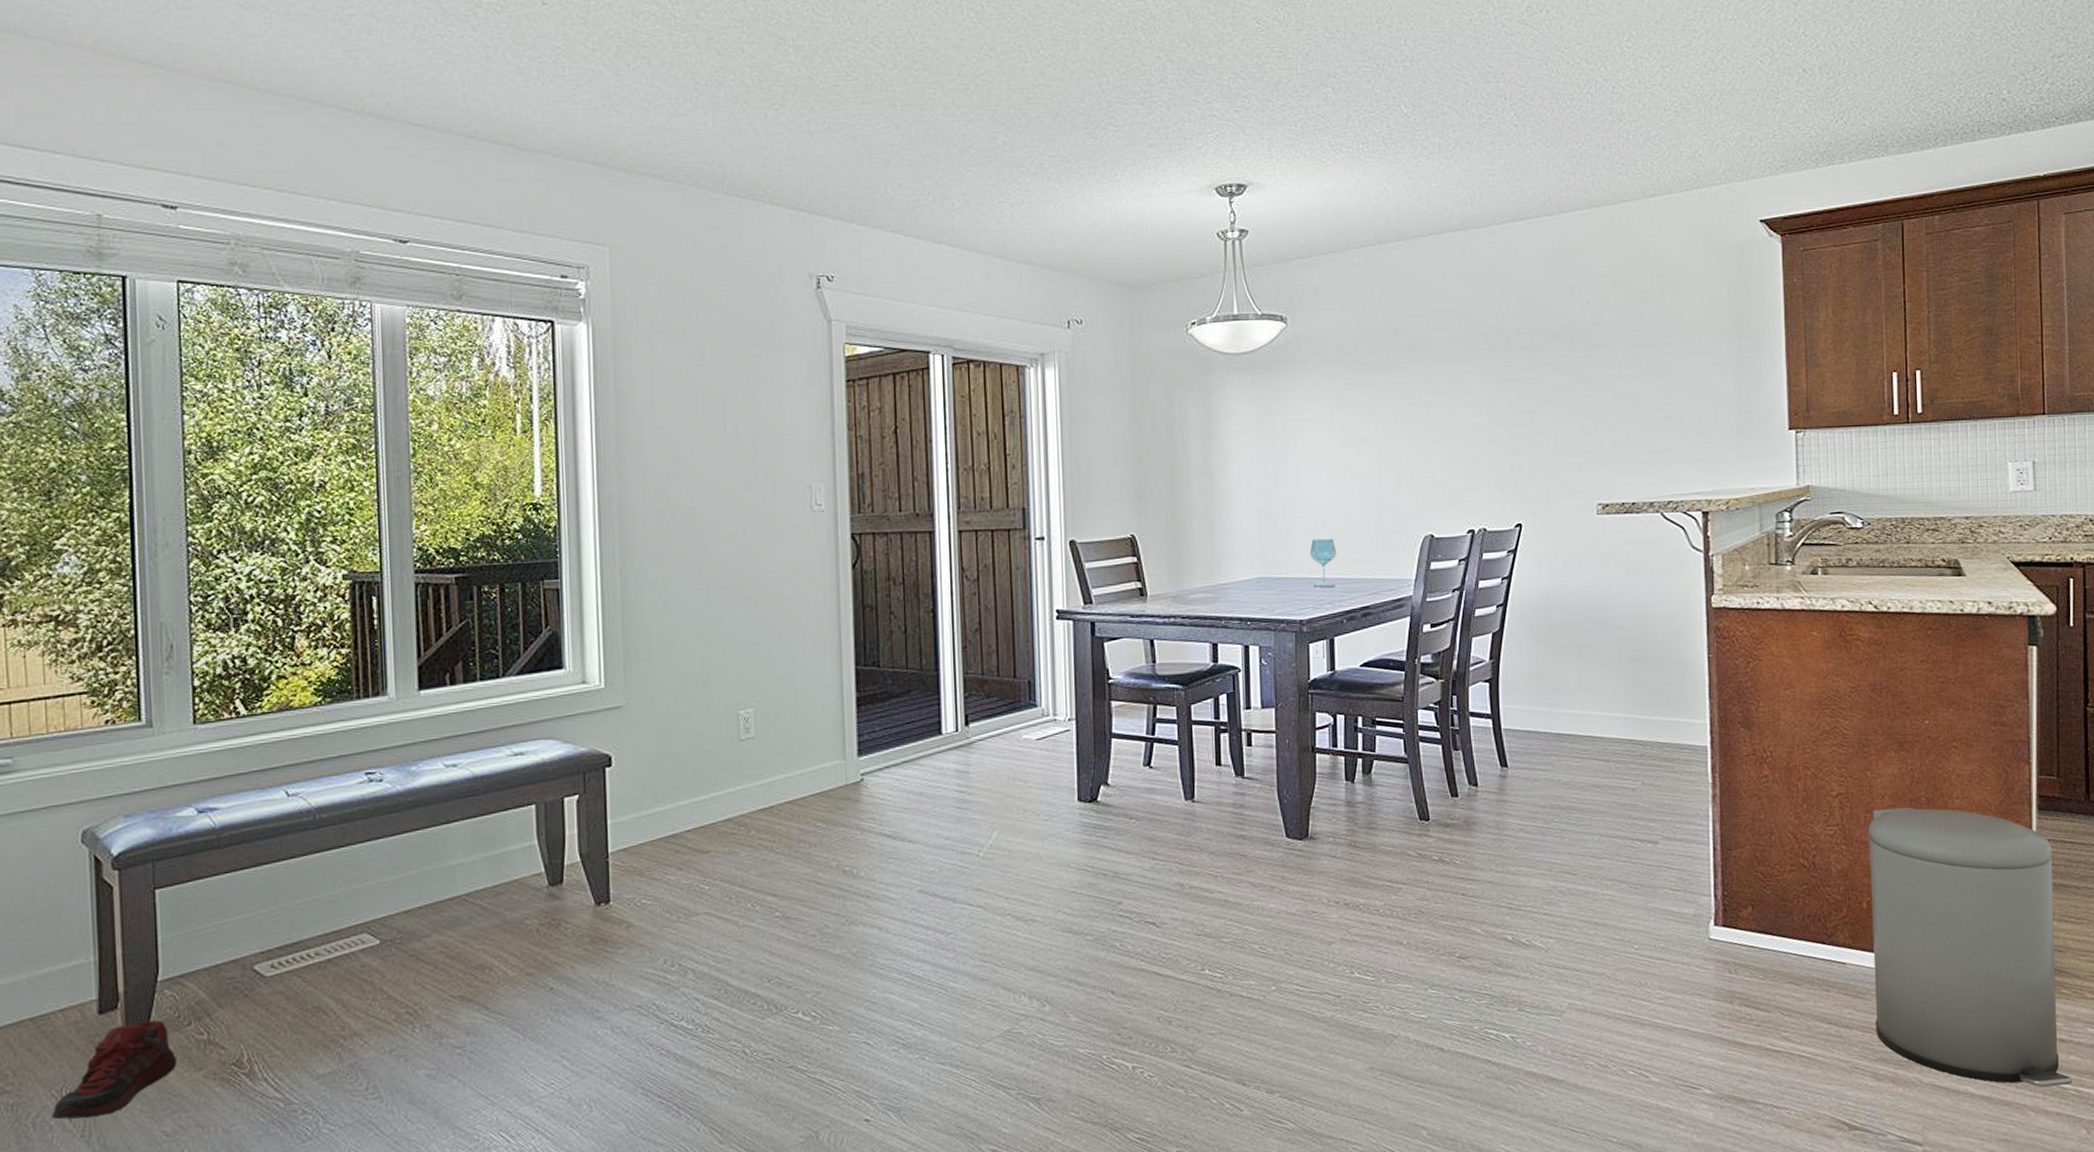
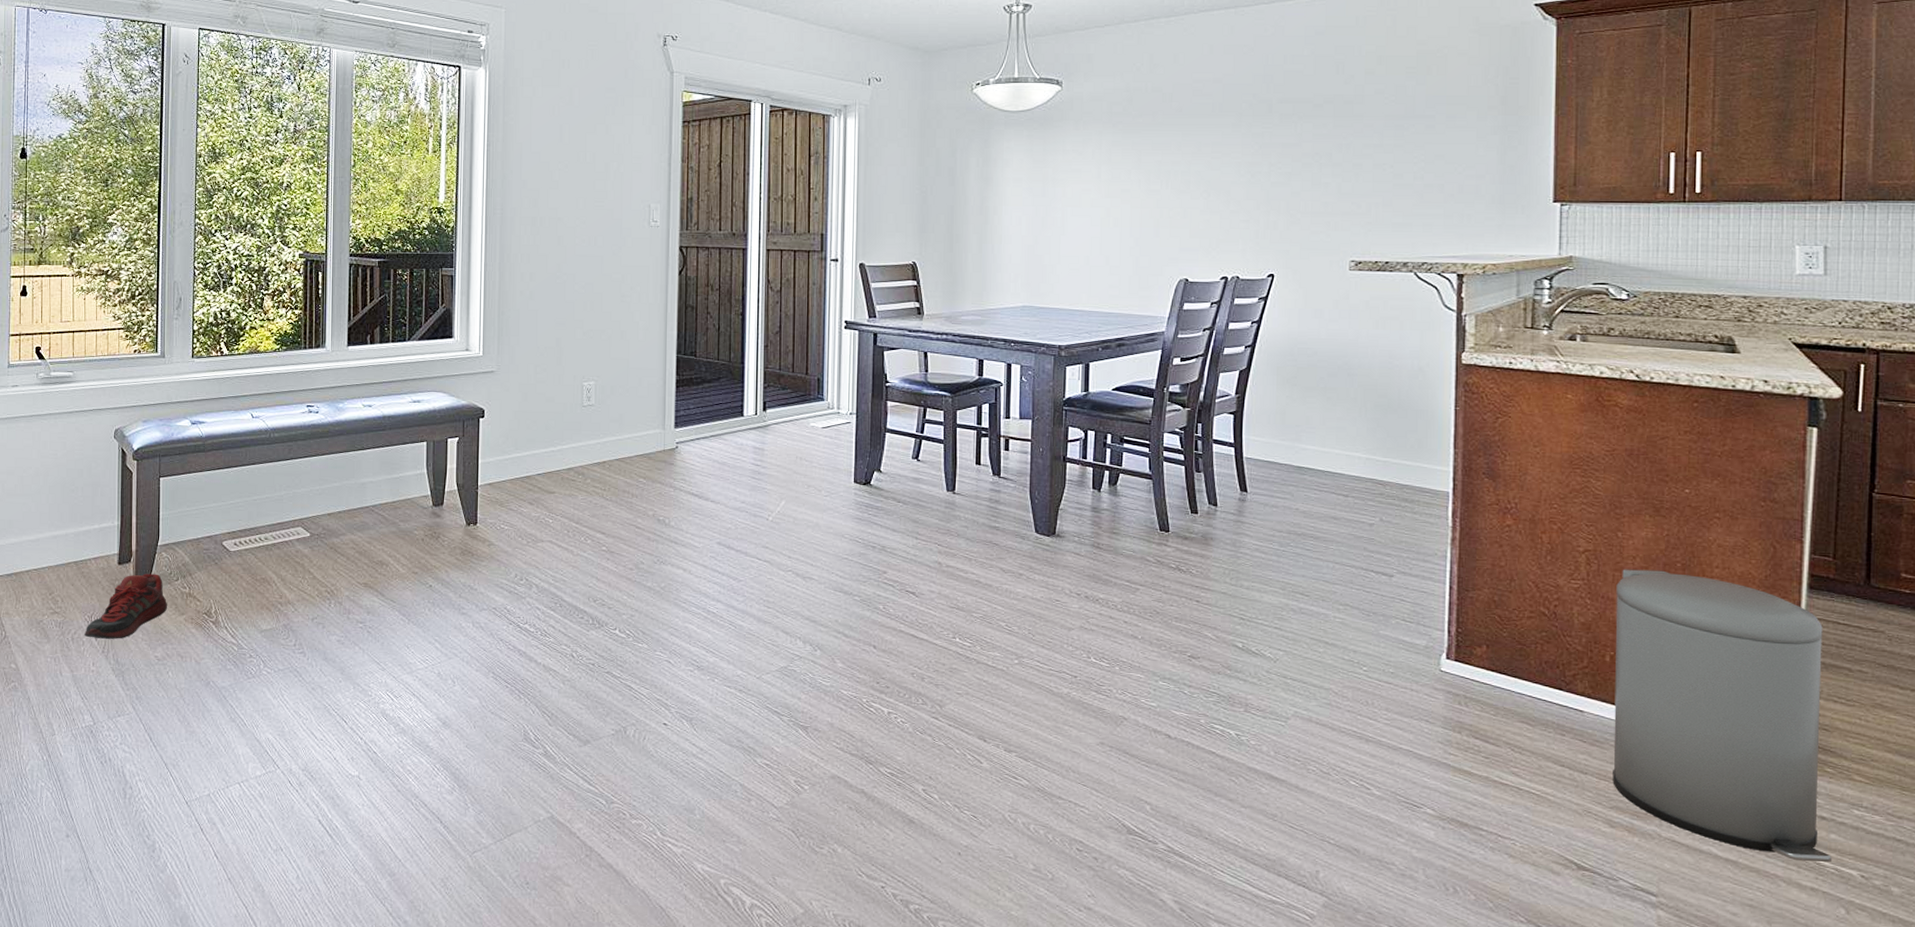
wine glass: present [1309,538,1337,587] -> none [1071,276,1096,318]

